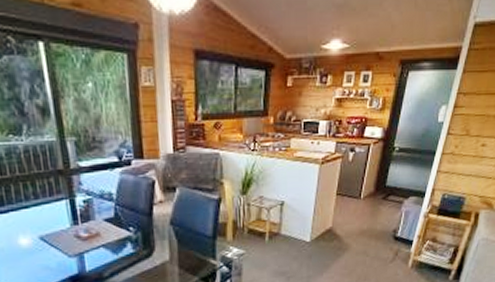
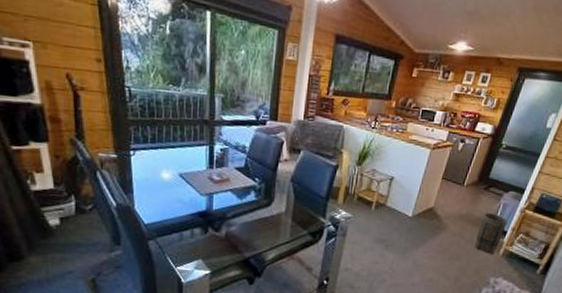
basket: none [382,223,411,268] -> present [475,213,507,254]

